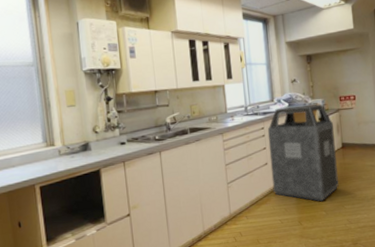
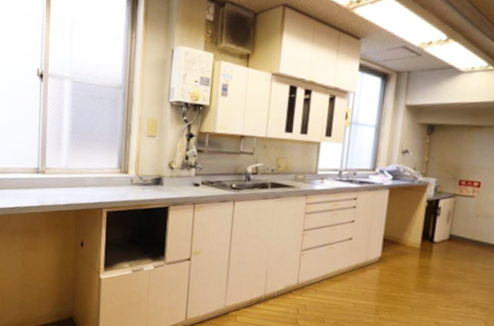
trash can: present [267,104,339,202] -> none [352,179,444,295]

